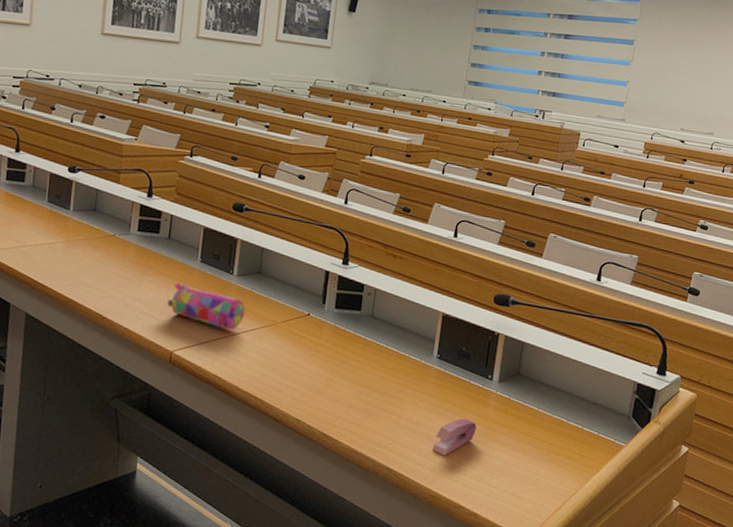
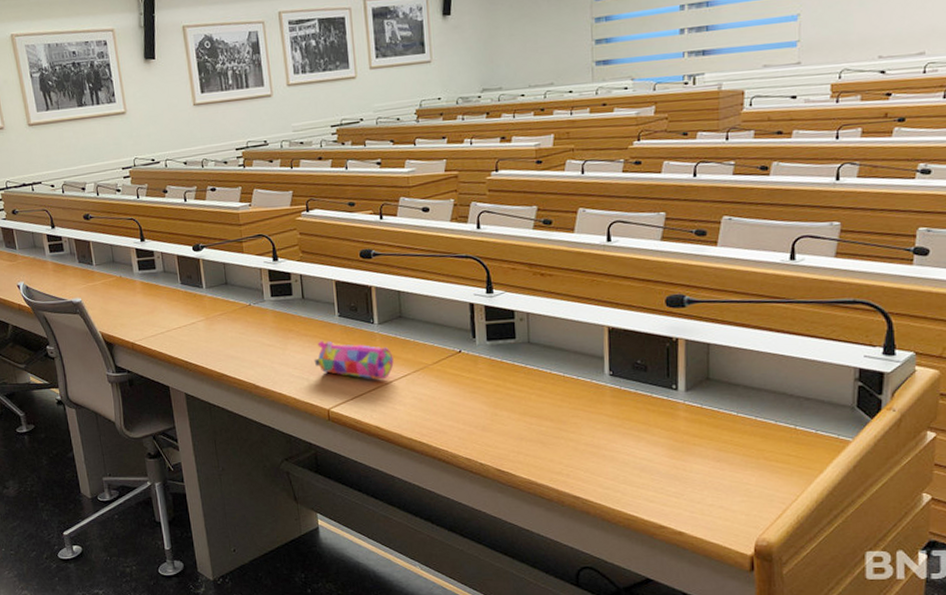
stapler: present [432,418,477,456] -> none [620,435,667,477]

